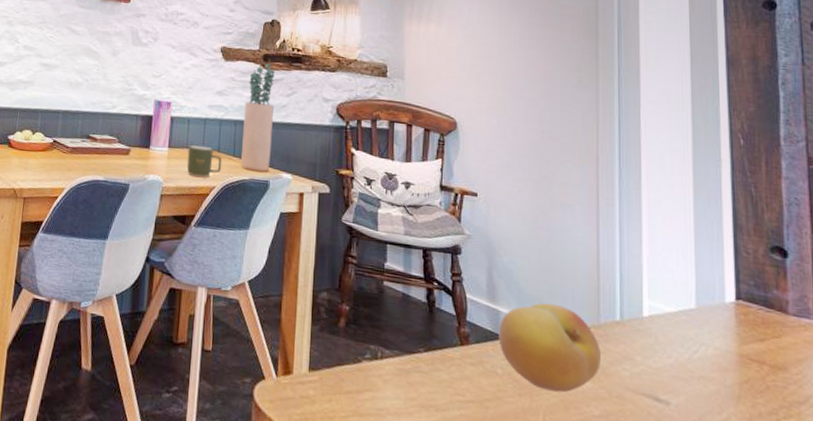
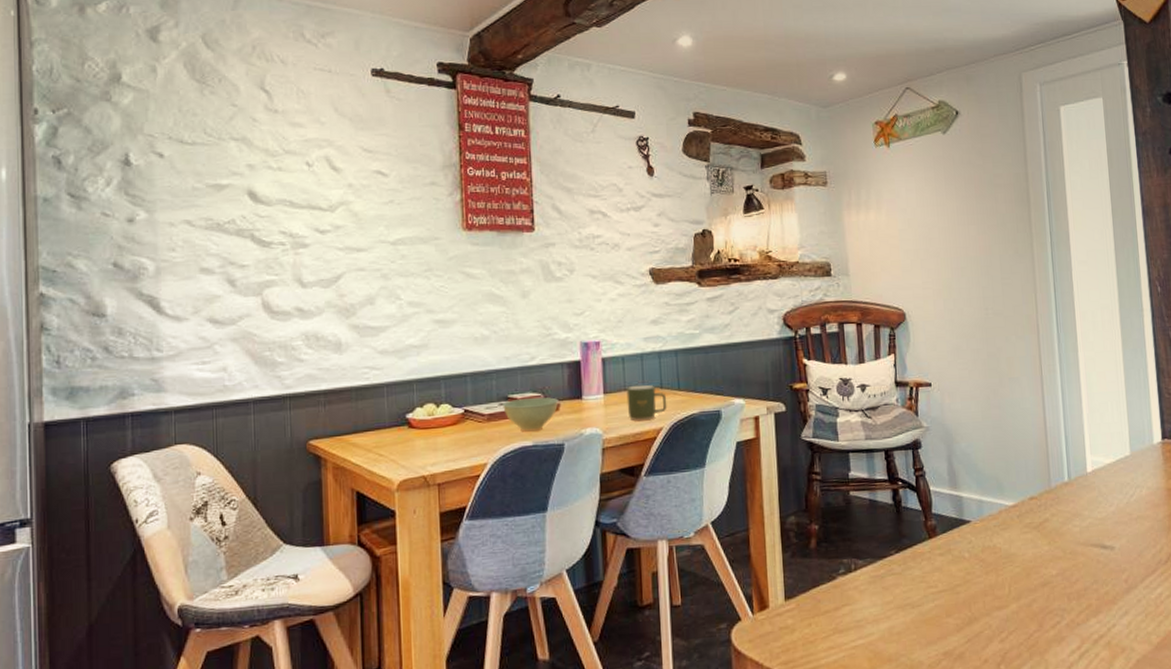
bowl: none [83,139,130,170] -> present [501,397,559,433]
vase: present [240,58,276,172] -> none [683,274,720,403]
fruit: present [498,303,601,393] -> none [962,478,1055,563]

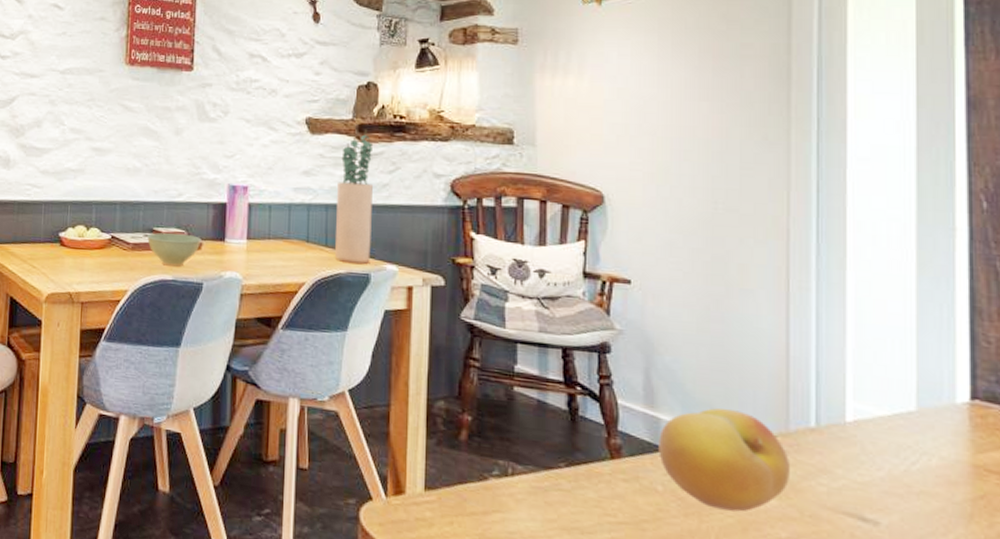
mug: present [626,384,667,421] -> none [270,235,312,273]
vase: none [683,274,720,403] -> present [334,129,374,264]
fruit: none [962,478,1055,563] -> present [658,408,789,512]

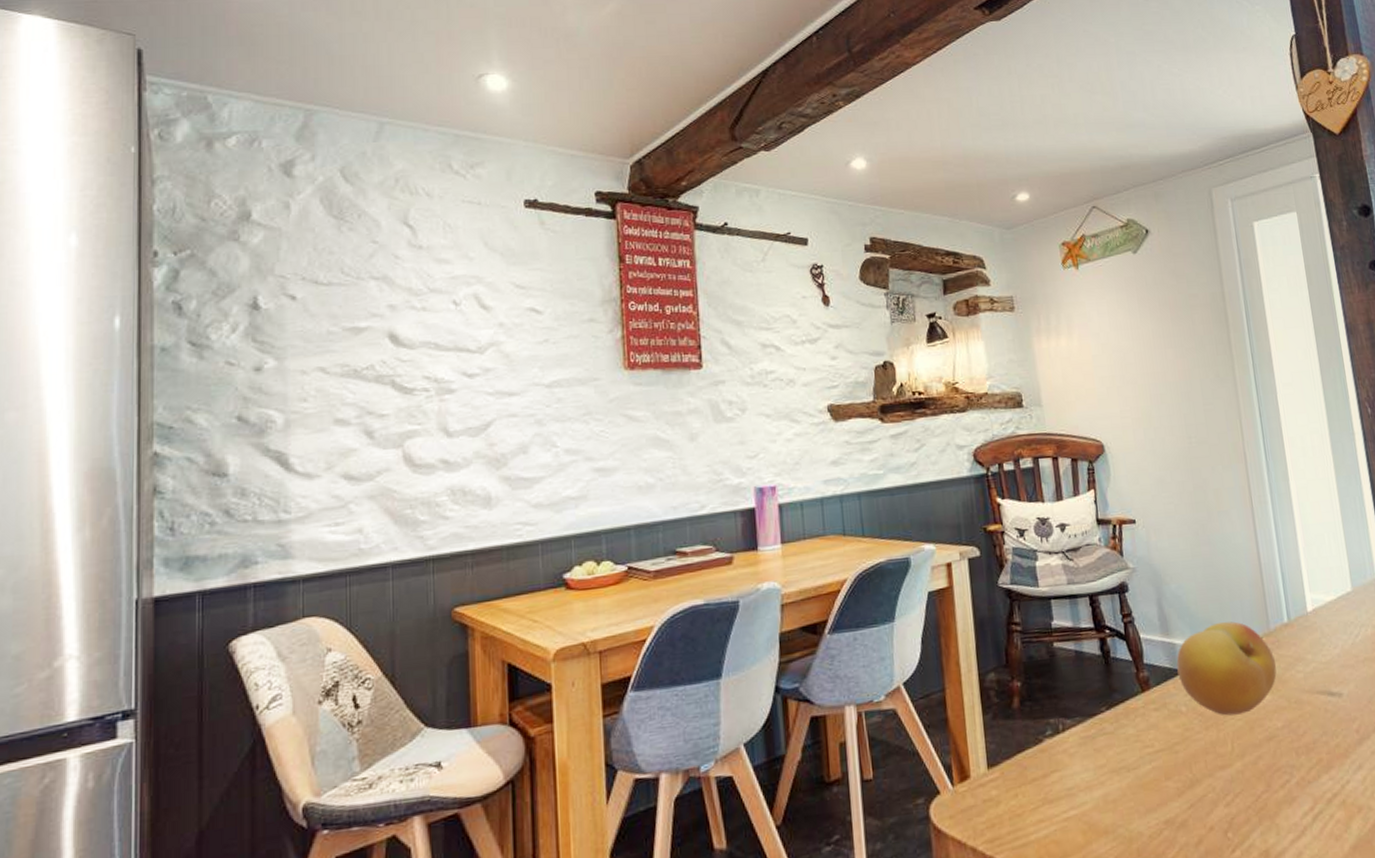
bowl: present [146,233,202,268] -> none [669,549,732,590]
vase: present [334,129,374,264] -> none [866,409,908,550]

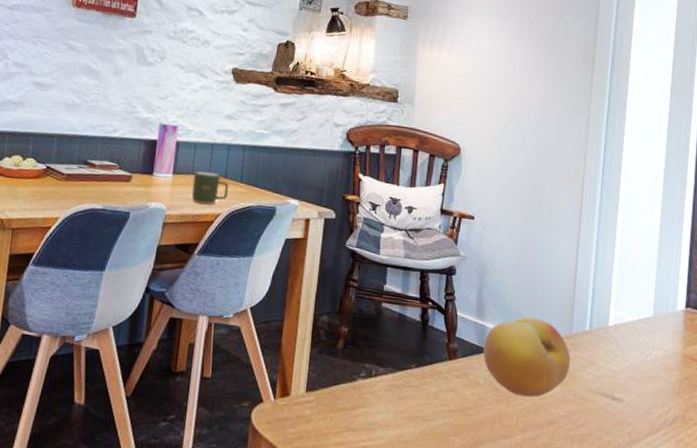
mug: none [806,532,851,573] -> present [191,171,229,205]

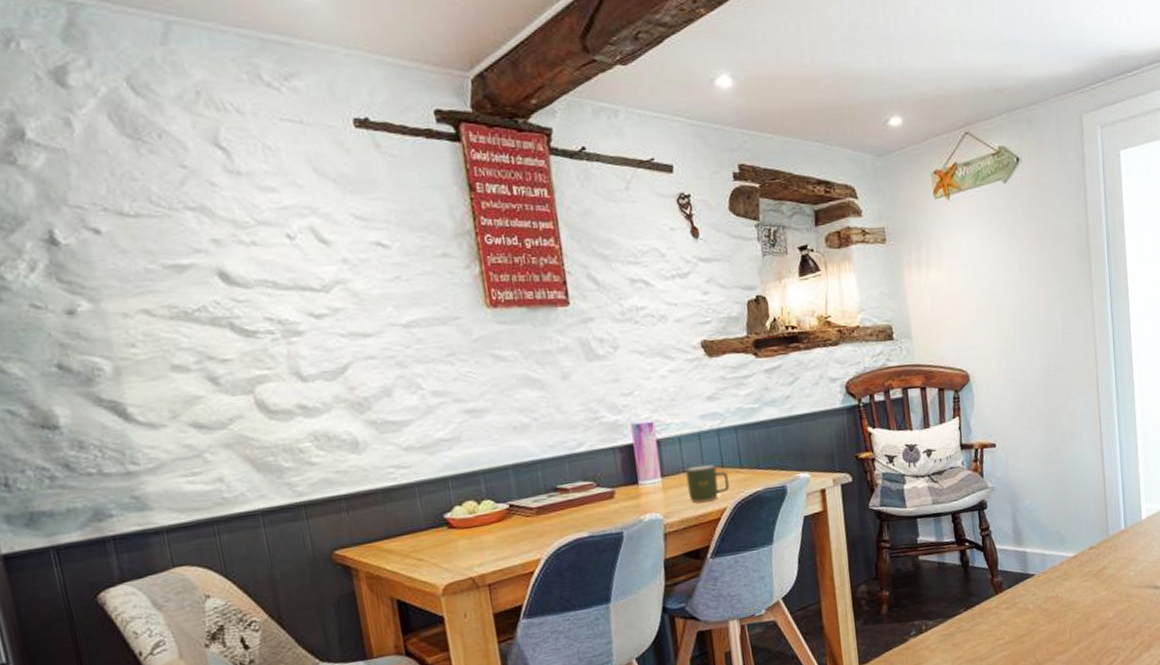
fruit: present [483,317,571,398] -> none [1027,530,1112,611]

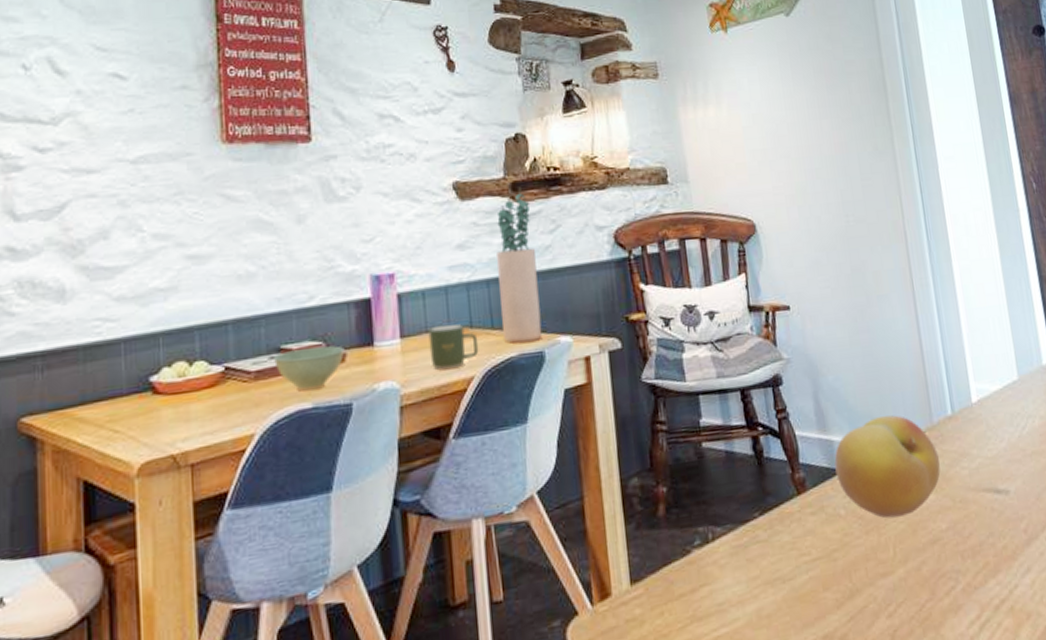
bowl: none [550,485,614,524] -> present [272,346,345,392]
vase: none [741,344,784,480] -> present [495,186,542,344]
fruit: none [1027,530,1112,611] -> present [834,415,941,519]

